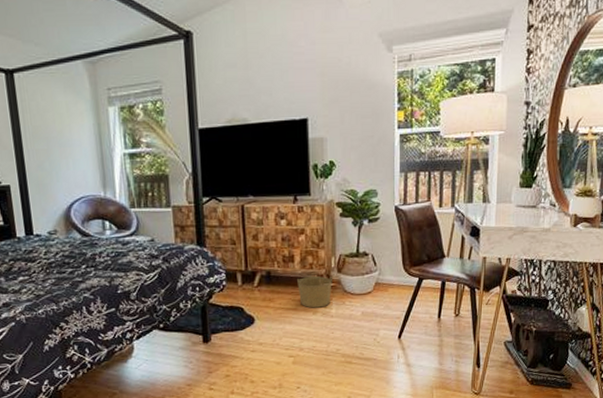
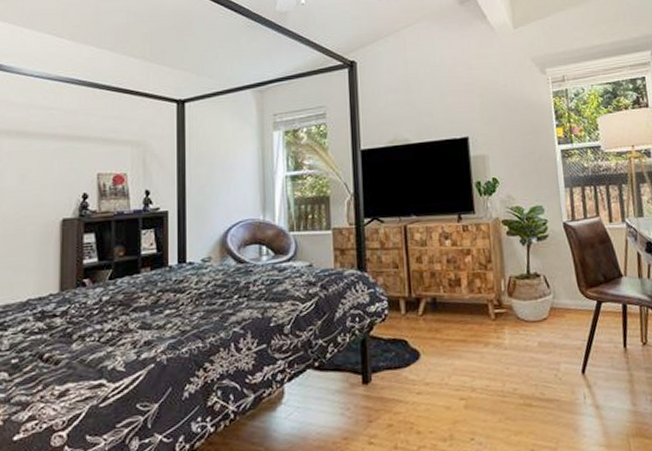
basket: present [297,276,332,308] -> none [465,301,504,339]

